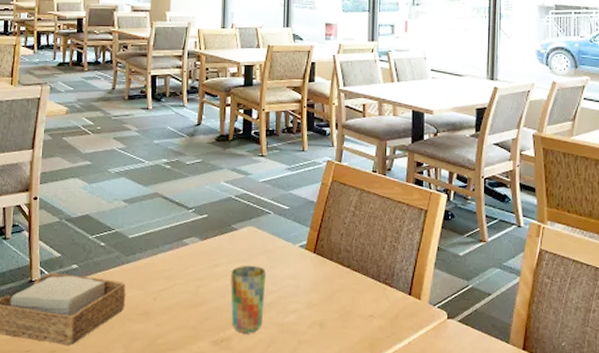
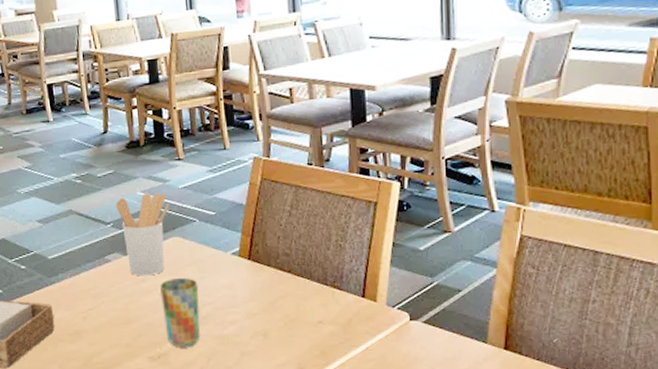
utensil holder: none [200,183,248,262] -> present [116,193,169,276]

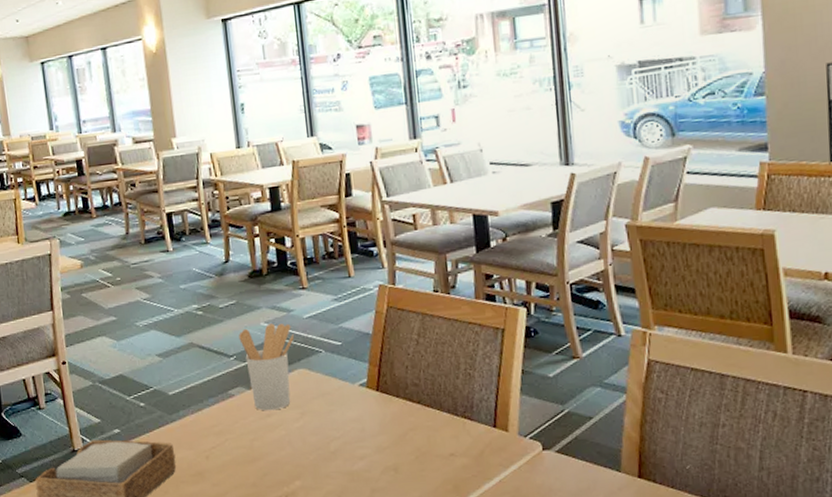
cup: present [160,278,200,347] -> none [286,412,329,485]

